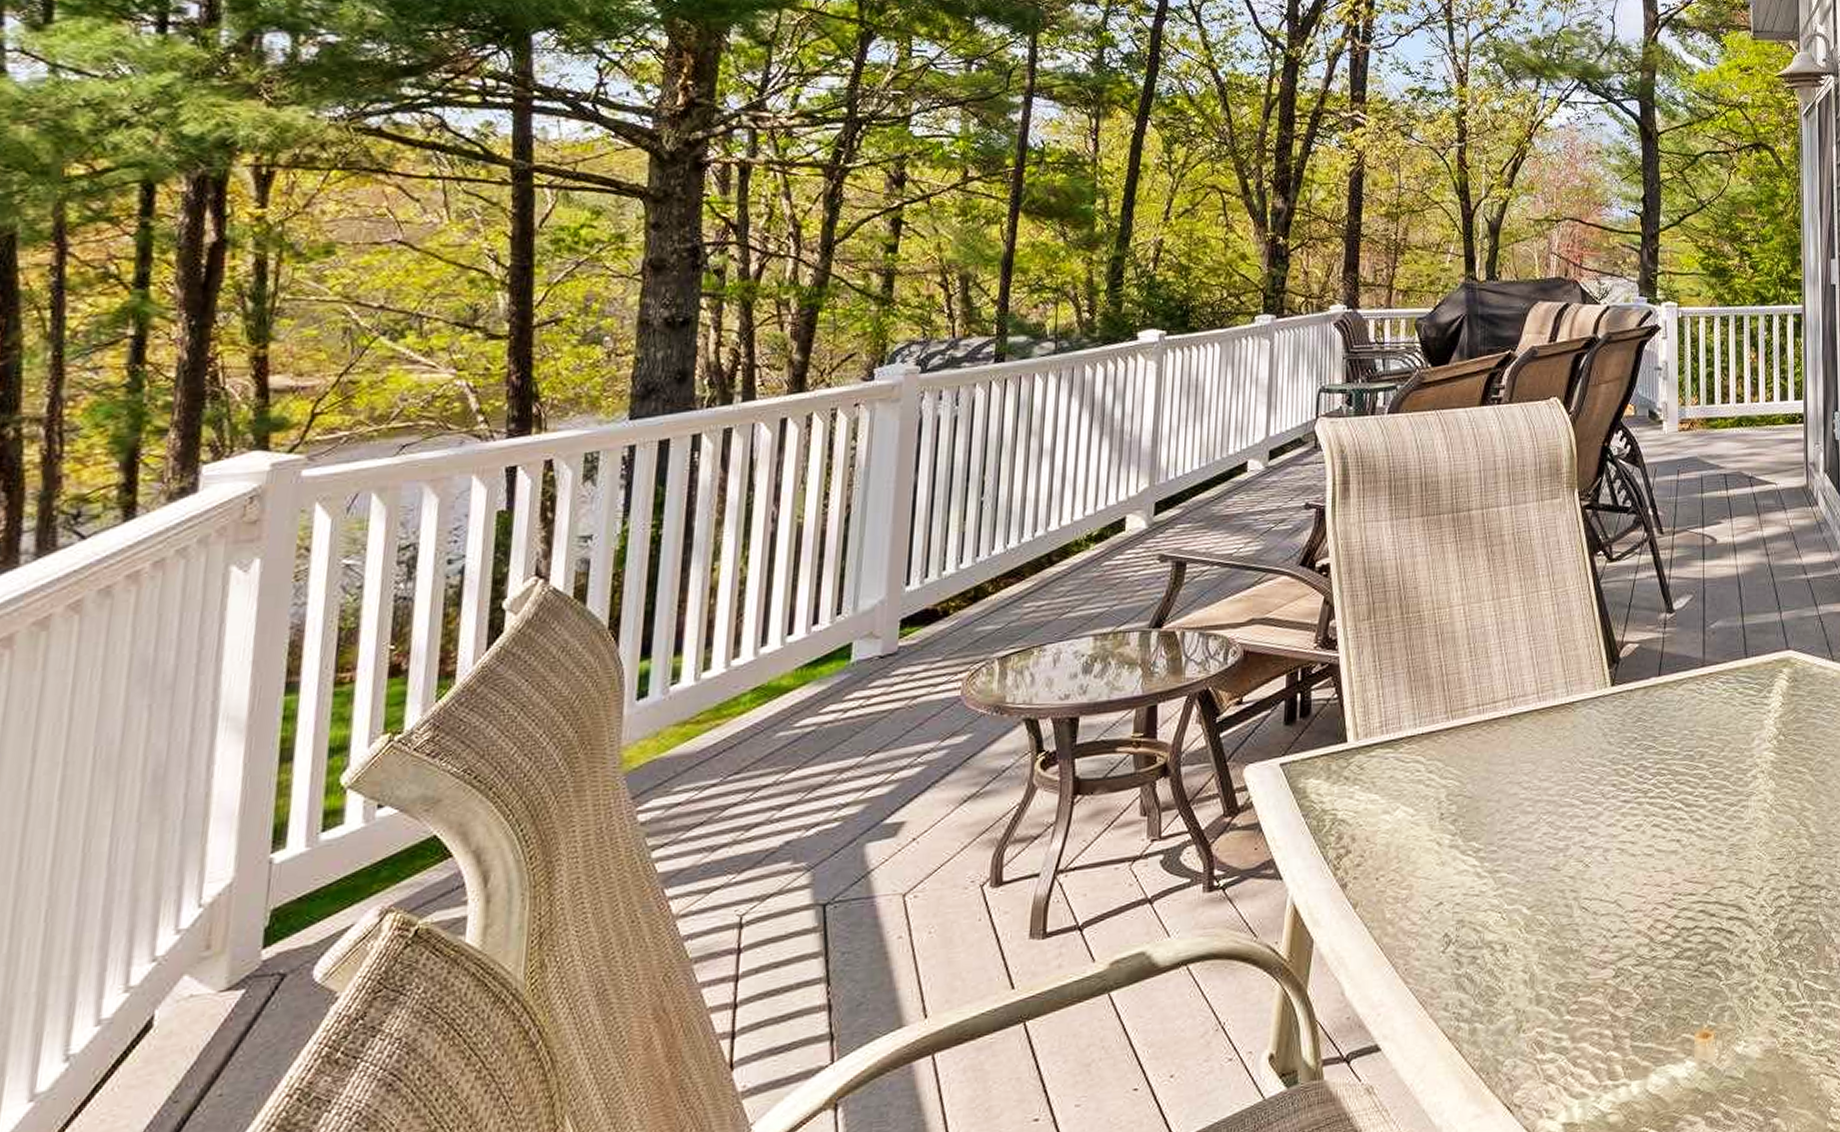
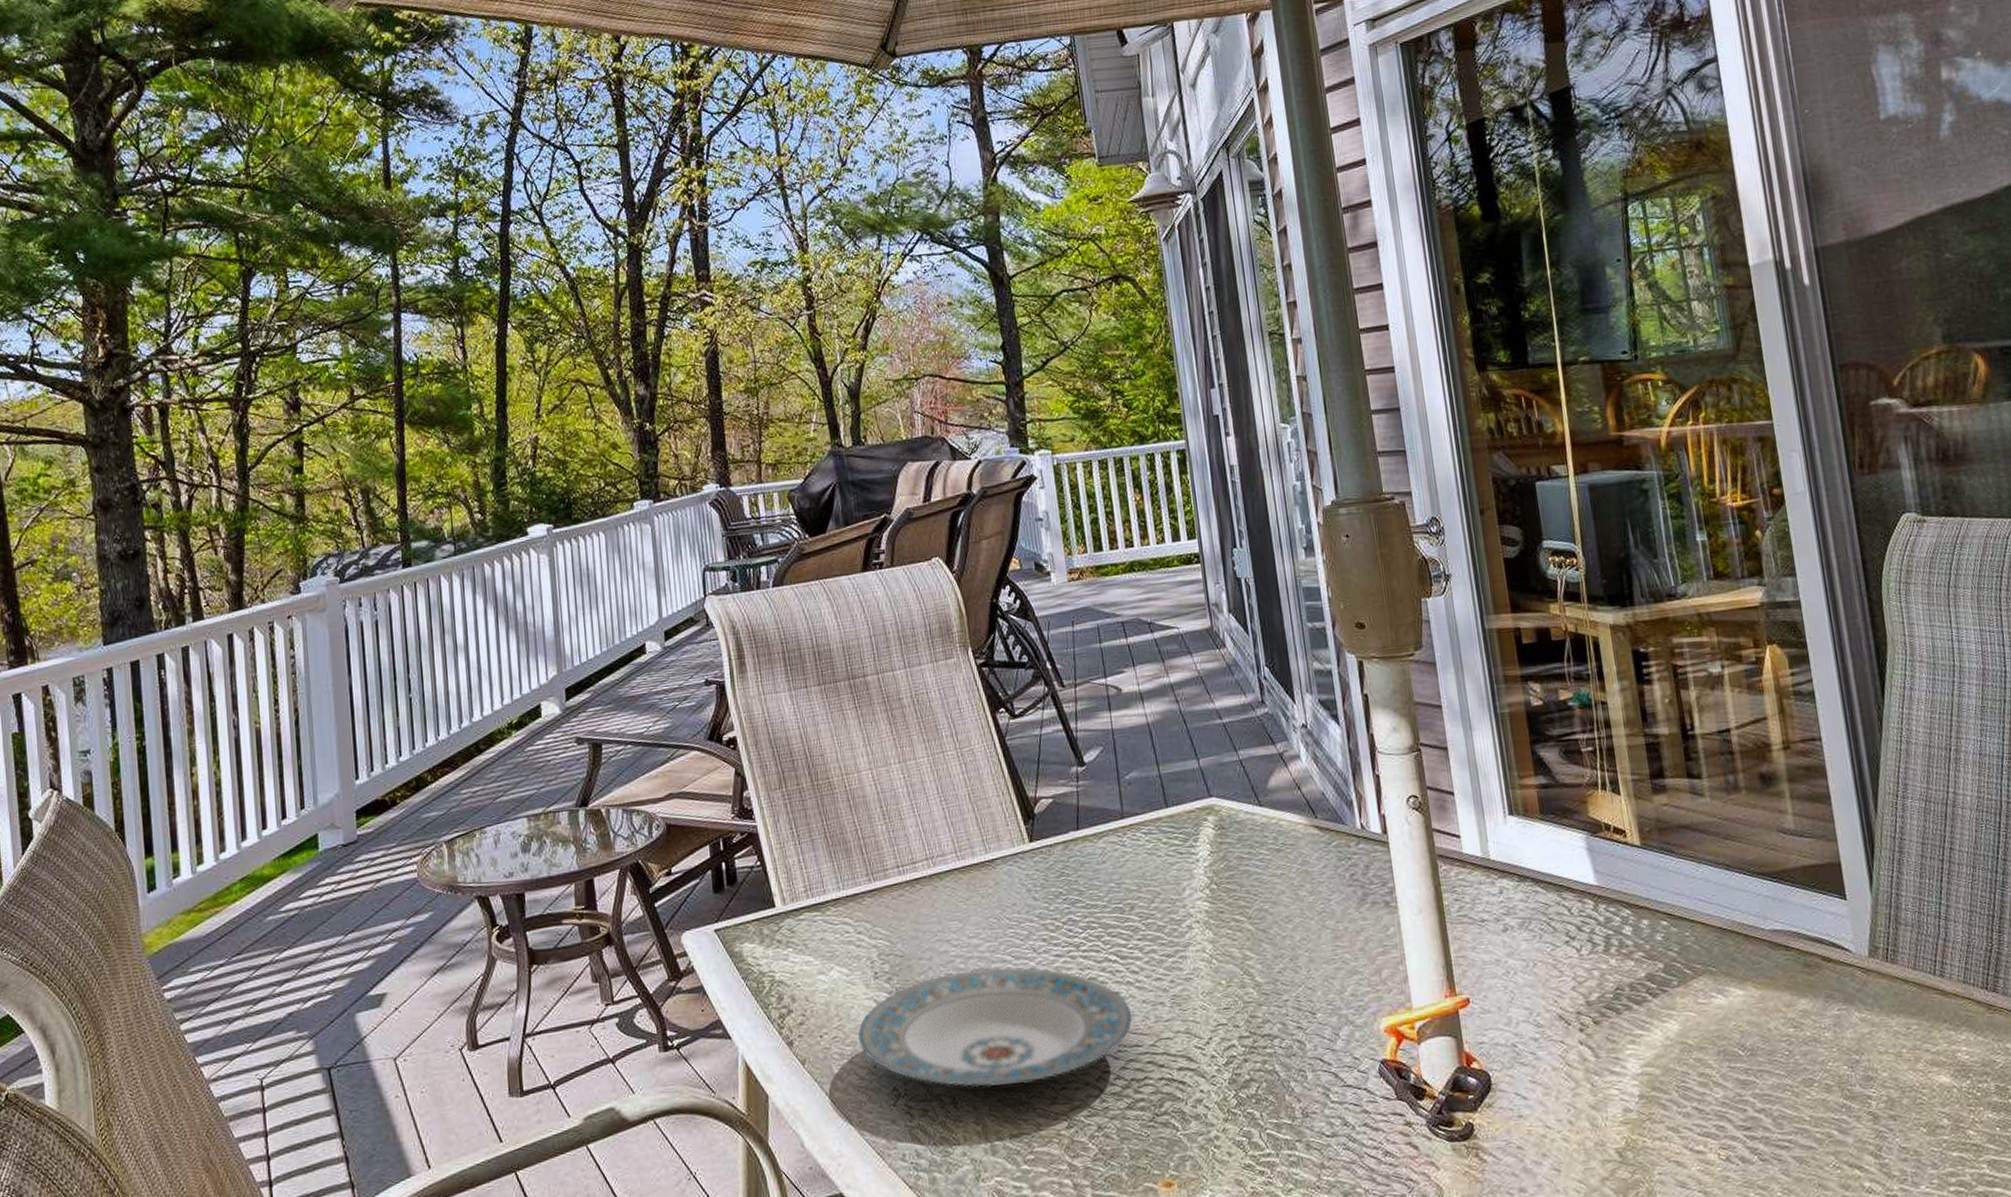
plate: none [1415,811,1690,935] -> present [857,967,1133,1088]

